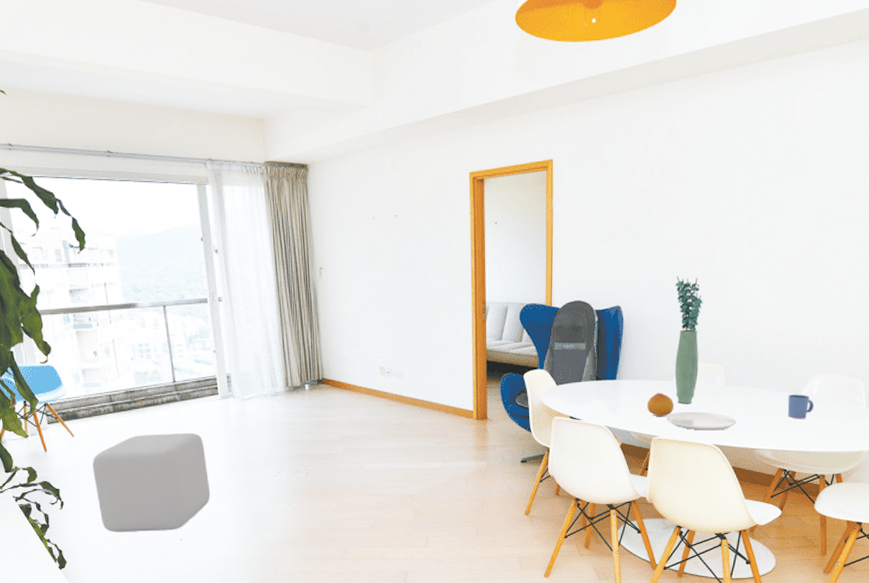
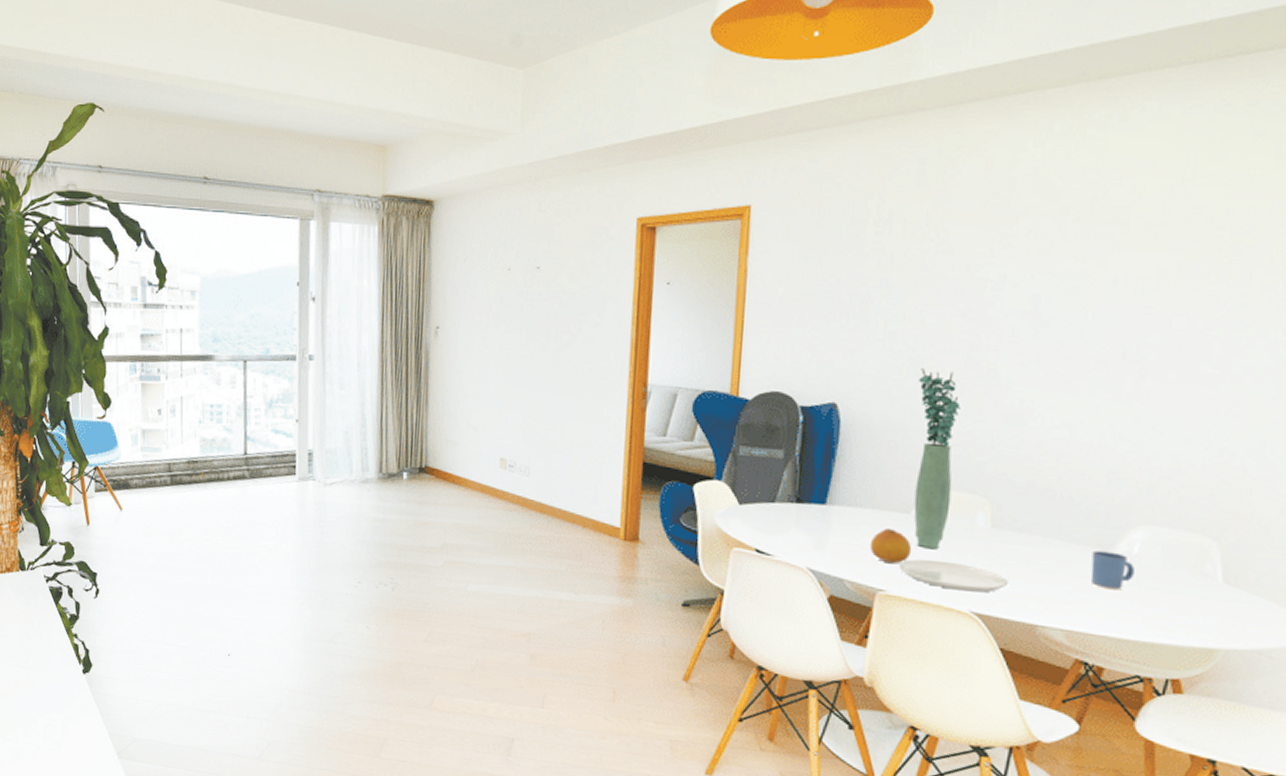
pouf: present [92,432,211,533] -> none [137,516,272,642]

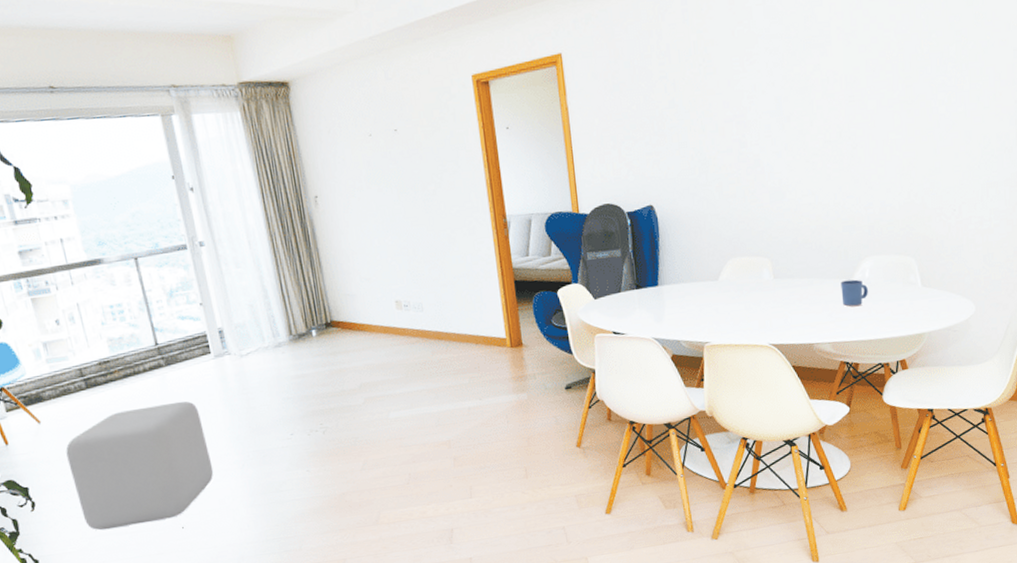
pouf: none [137,516,272,642] -> present [65,401,214,530]
fruit: present [869,529,912,563] -> none [693,295,724,321]
plate: present [900,559,1009,593] -> none [717,310,791,331]
vase: present [913,368,961,550] -> none [708,166,745,304]

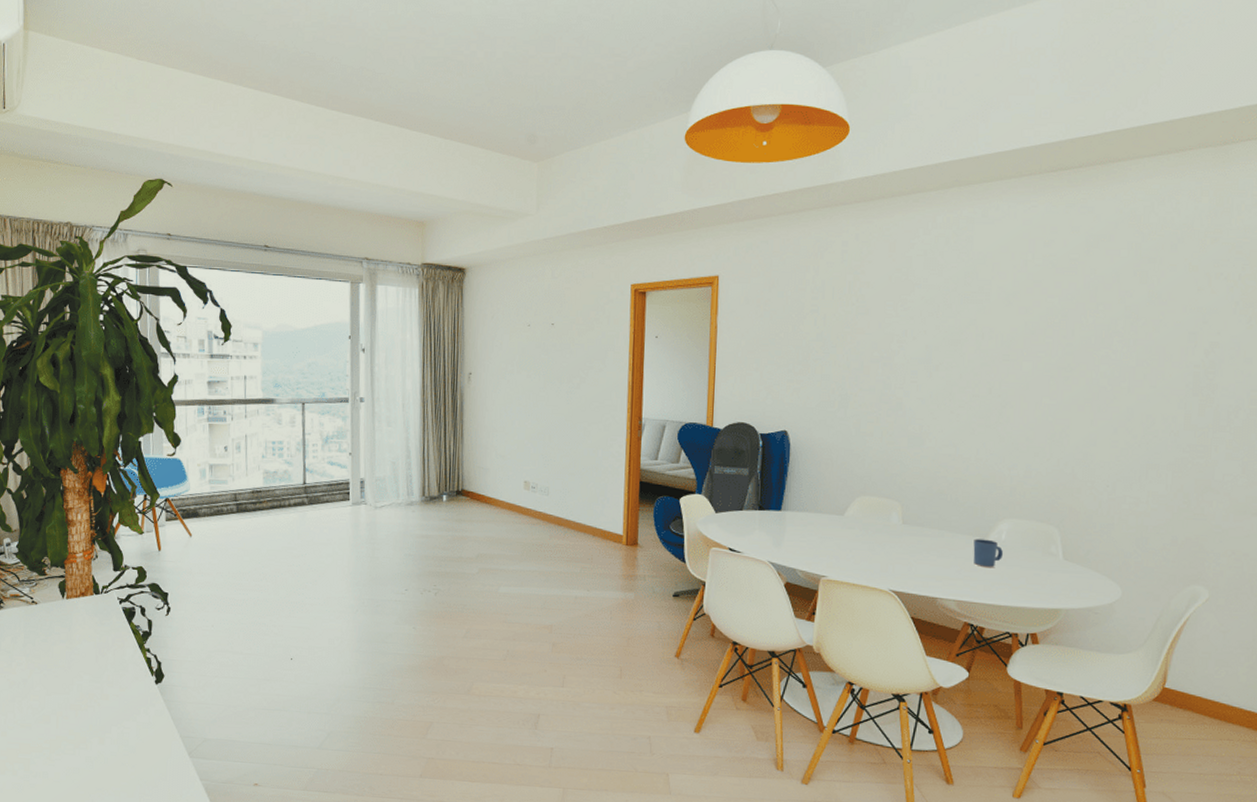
pouf: present [65,401,214,530] -> none [206,539,330,648]

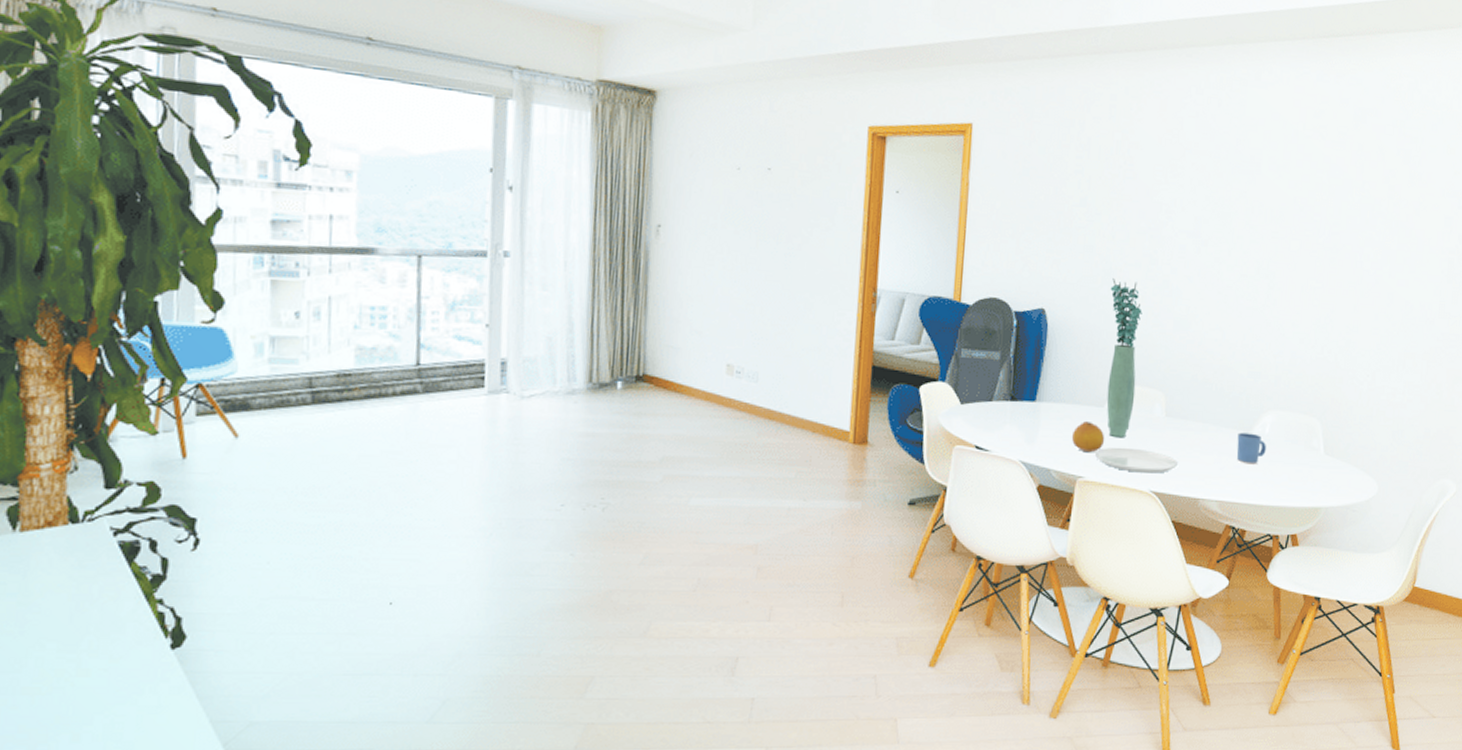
fruit: none [814,528,846,555] -> present [1071,421,1105,452]
plate: none [837,550,916,575] -> present [1095,447,1179,474]
vase: none [846,402,878,543] -> present [1106,278,1143,438]

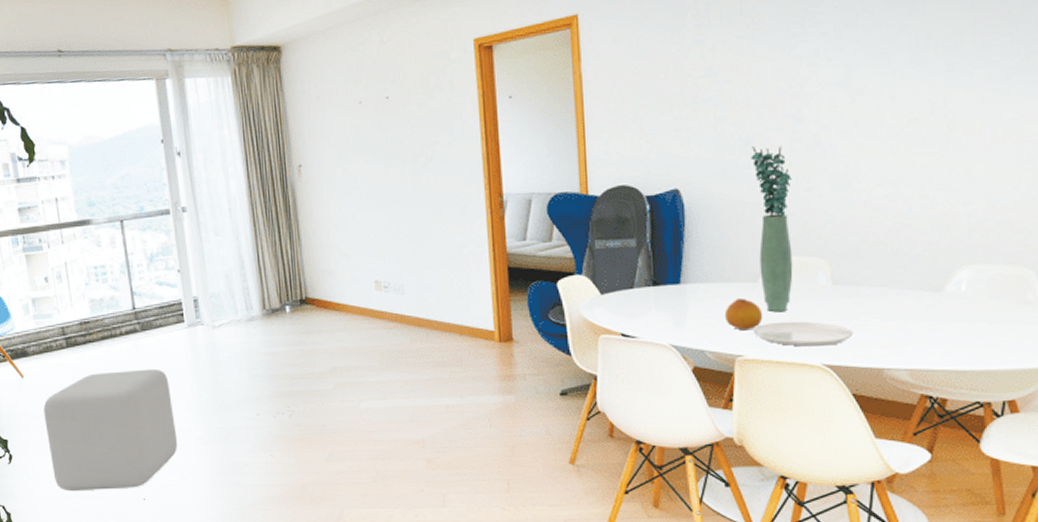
pouf: none [259,439,452,591] -> present [43,368,178,492]
mug: present [1236,432,1266,465] -> none [925,292,964,327]

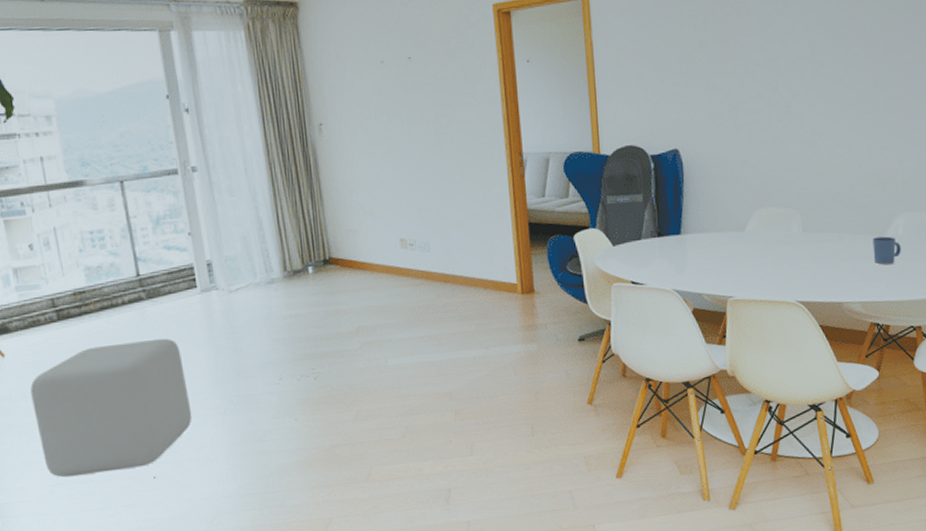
fruit: present [724,299,763,329] -> none [717,246,749,274]
vase: present [751,146,793,313] -> none [737,111,772,257]
plate: present [754,321,854,347] -> none [742,264,820,287]
mug: none [925,292,964,327] -> present [873,236,901,266]

